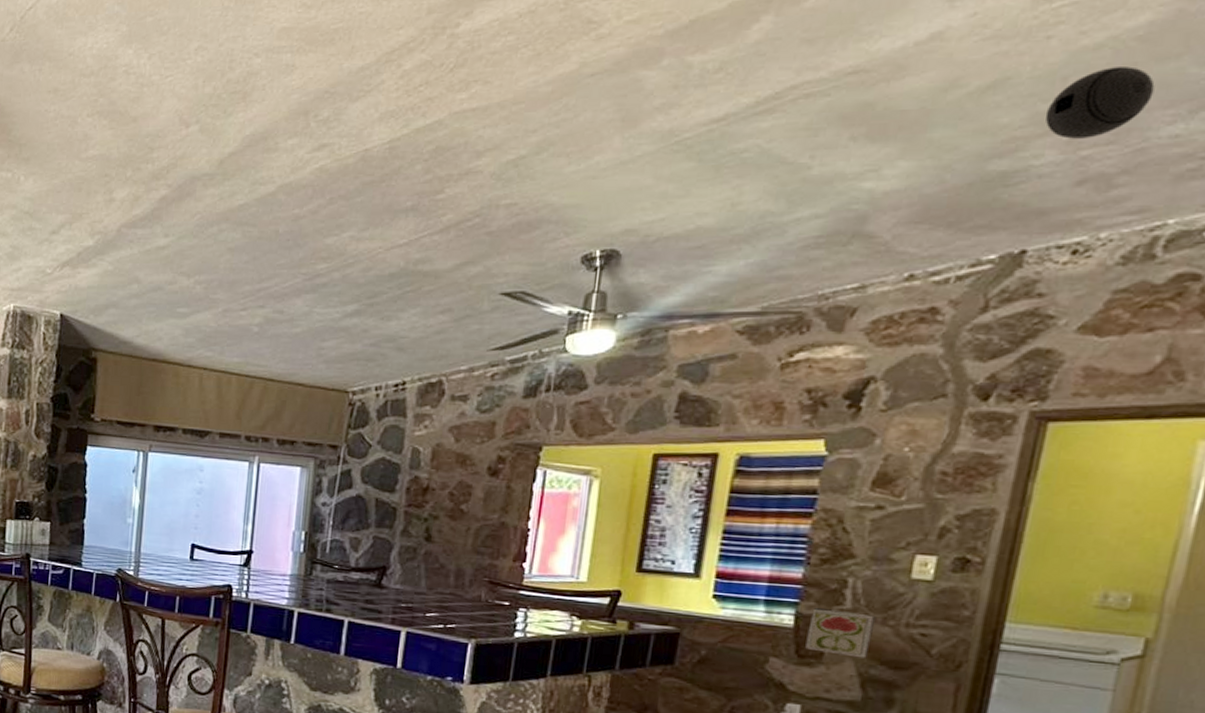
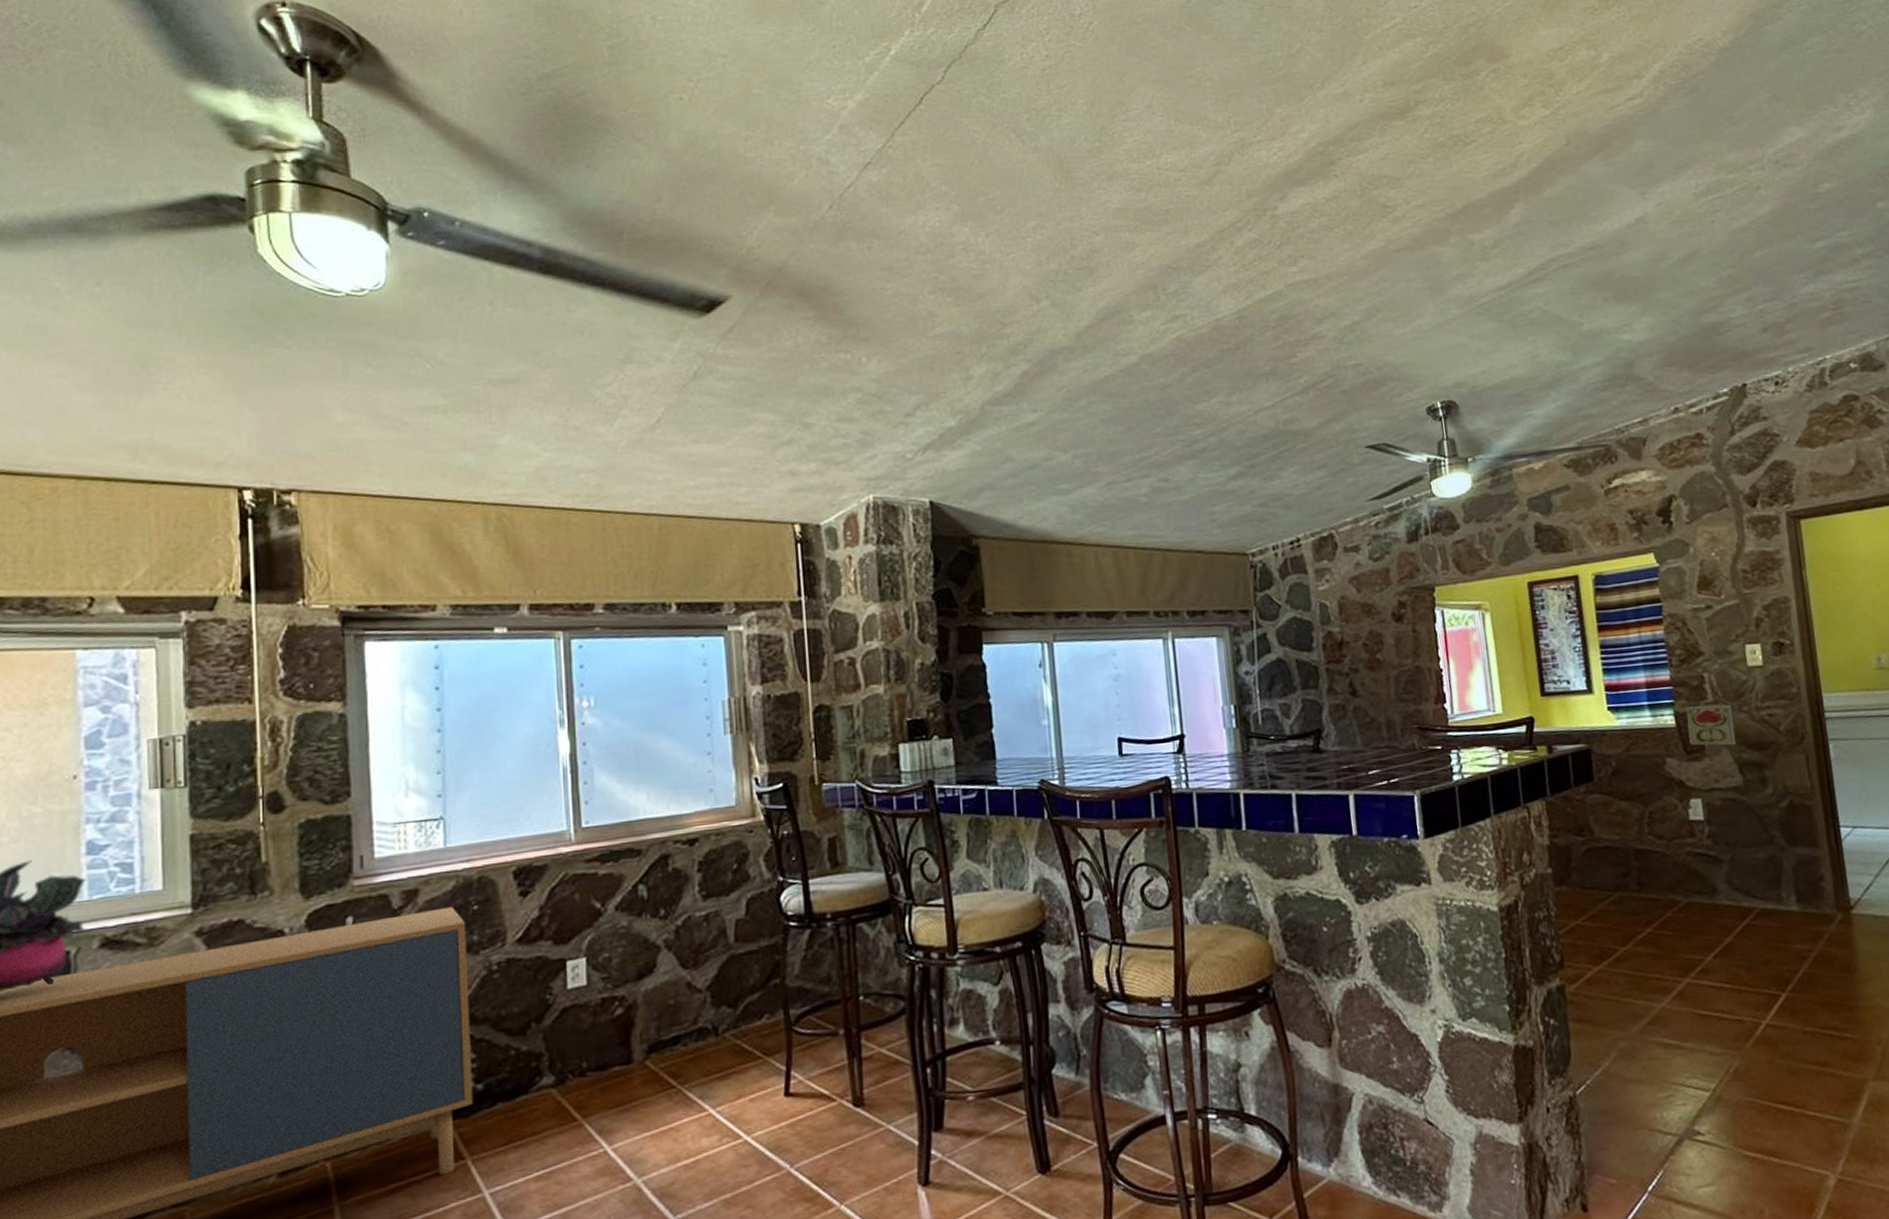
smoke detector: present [1045,66,1155,139] -> none [1727,243,1789,297]

